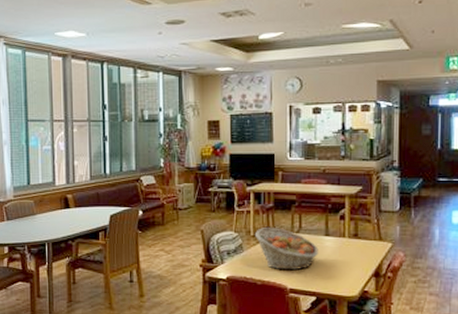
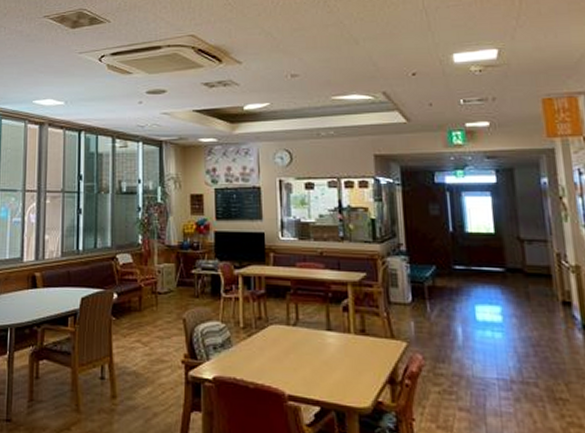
fruit basket: present [255,228,318,271] -> none [246,318,320,372]

